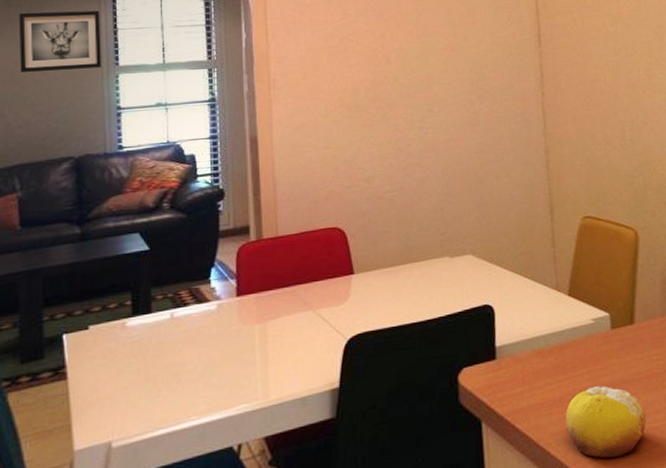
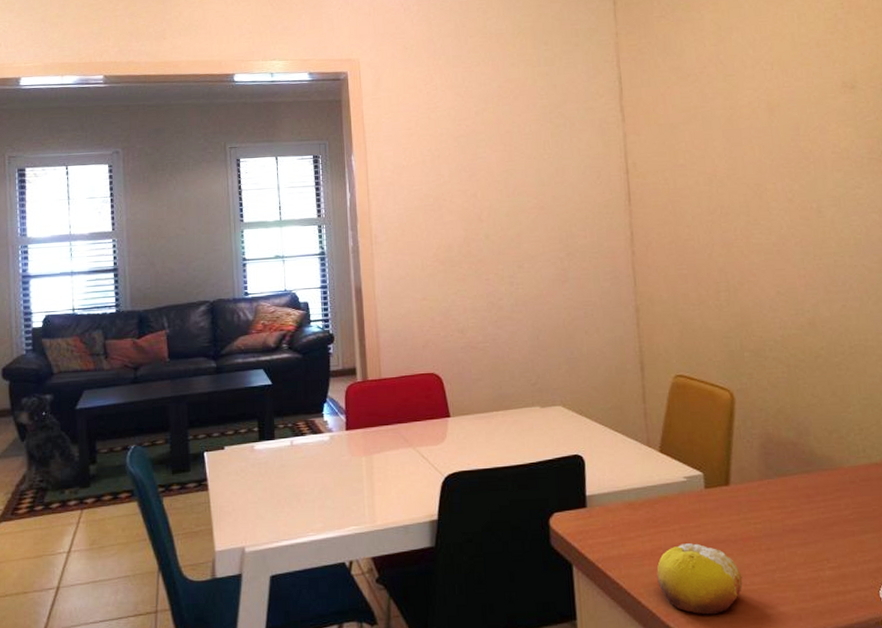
wall art: present [18,10,102,73] -> none [163,173,230,228]

